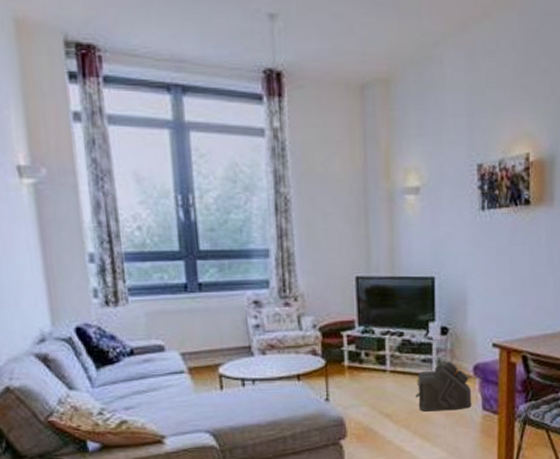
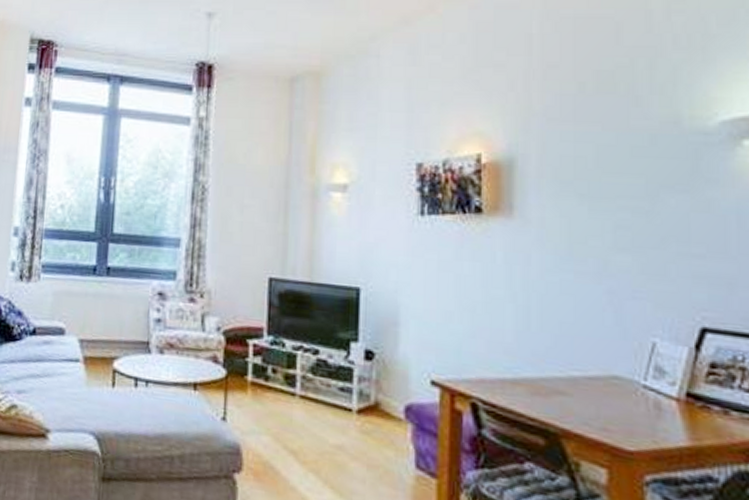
backpack: present [416,361,472,412] -> none [329,394,402,463]

